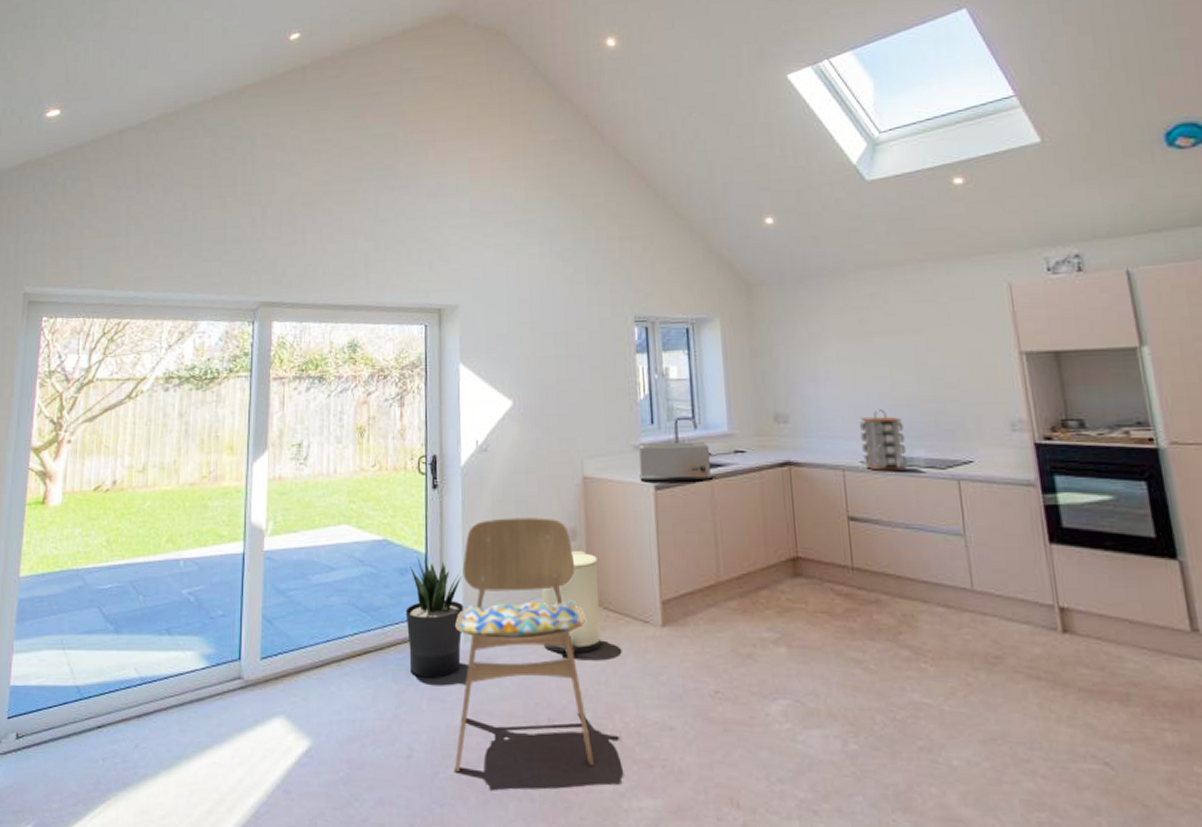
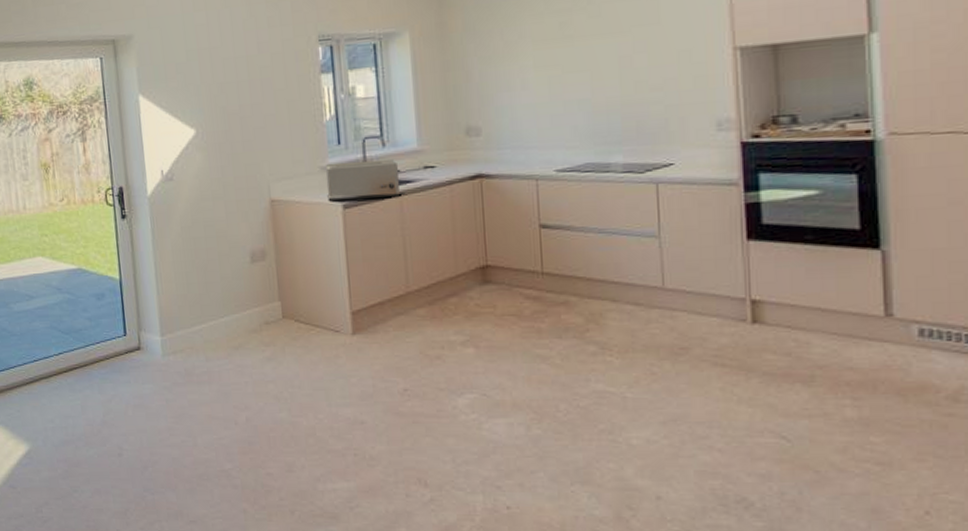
planter: present [405,556,464,678] -> none [105,282,161,389]
dining chair: present [454,517,594,773] -> none [153,240,291,467]
pedal bin: present [542,551,601,654] -> none [234,270,294,362]
spice rack: present [860,408,907,472] -> none [556,115,604,179]

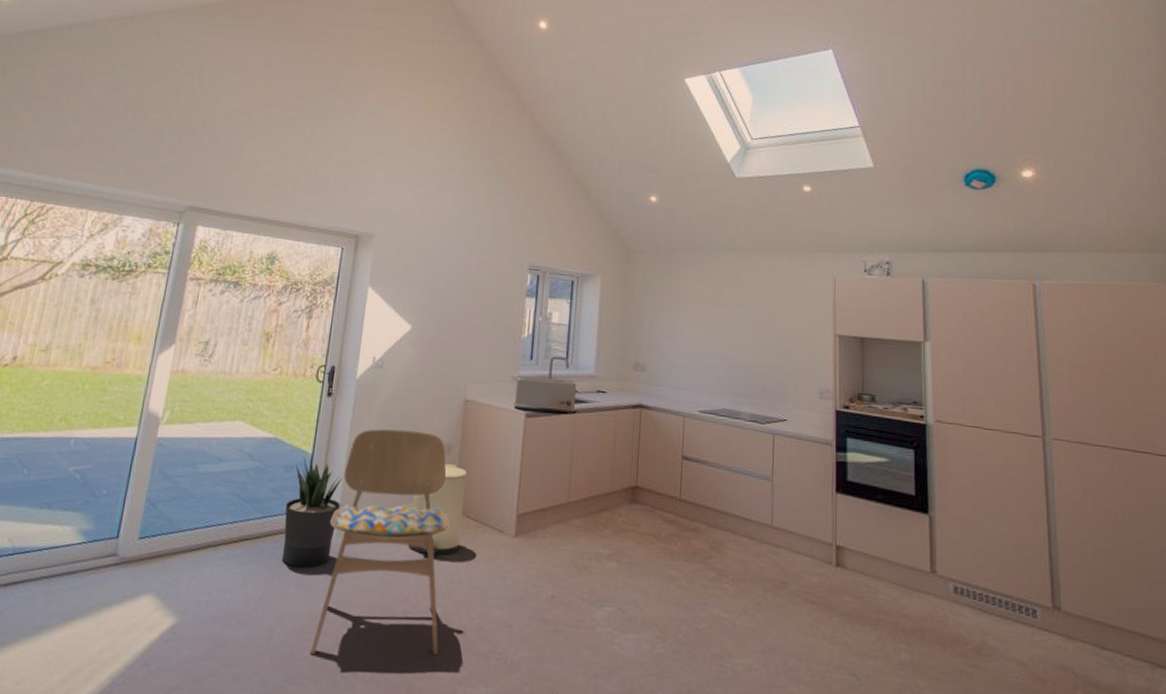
planter: none [105,282,161,389] -> present [281,456,343,568]
dining chair: none [153,240,291,467] -> present [310,428,449,655]
pedal bin: none [234,270,294,362] -> present [409,464,467,555]

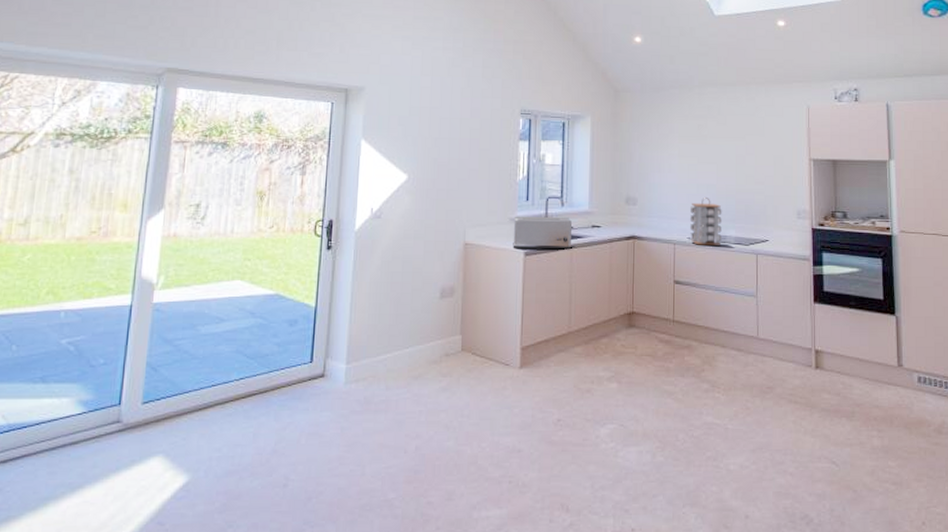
planter: present [281,456,343,568] -> none [291,309,349,416]
dining chair: present [310,428,449,655] -> none [326,276,456,497]
pedal bin: present [409,464,467,555] -> none [418,306,470,392]
spice rack: none [701,368,737,422] -> present [690,196,722,247]

